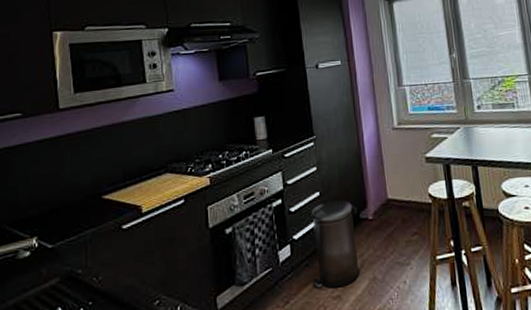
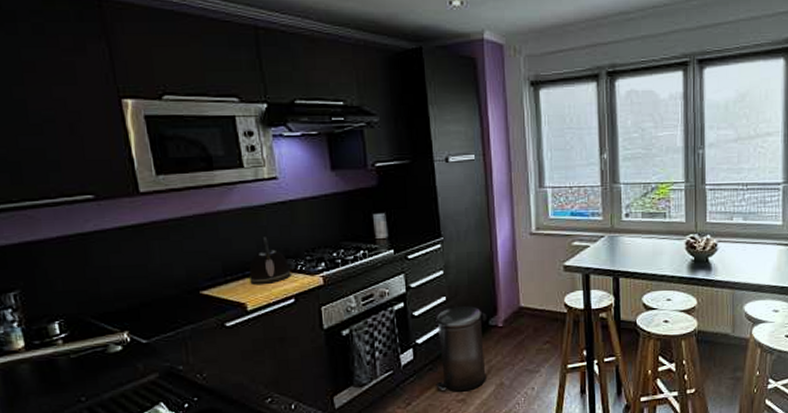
kettle: none [146,143,182,188] -> present [249,237,291,285]

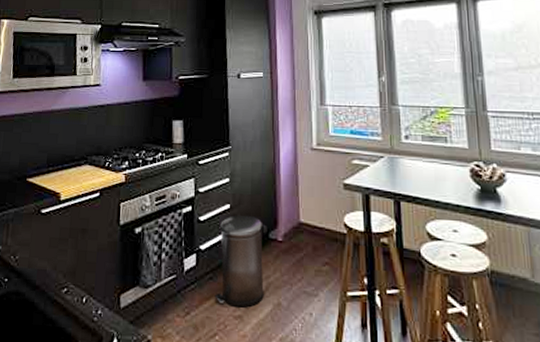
kettle: present [249,237,291,285] -> none [67,135,100,178]

